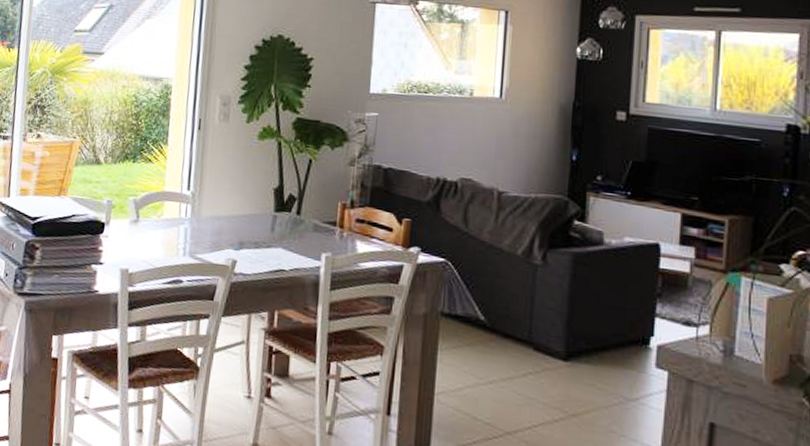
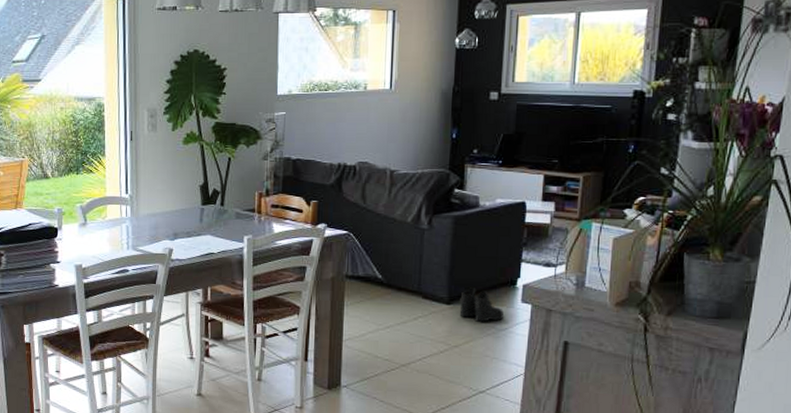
boots: none [579,342,635,388] -> present [459,288,505,322]

